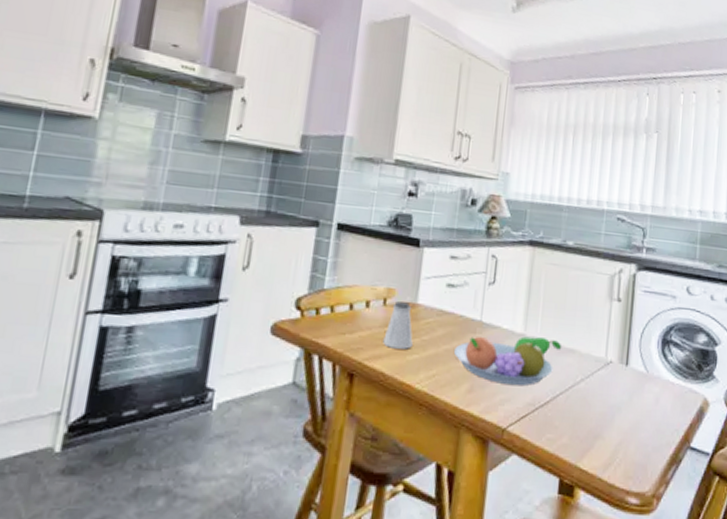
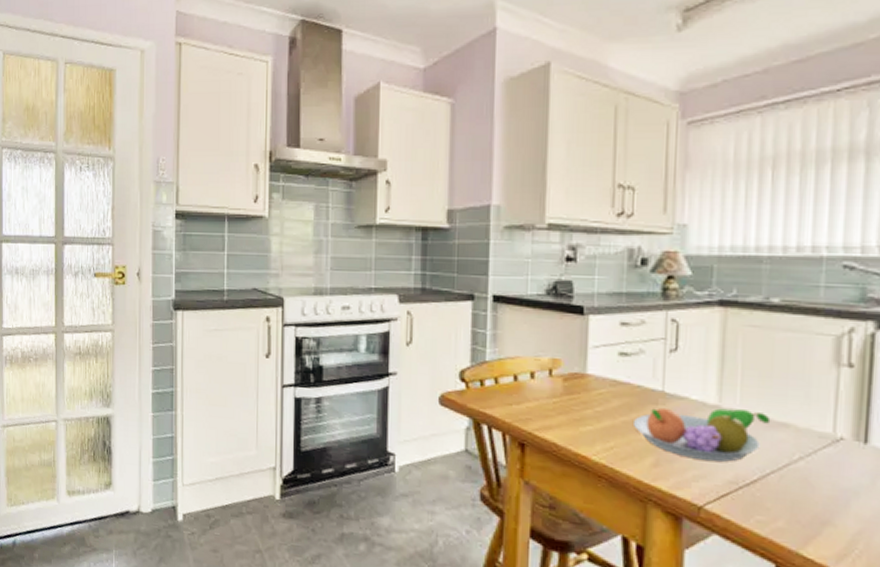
saltshaker: present [383,300,413,349] -> none [552,371,585,421]

